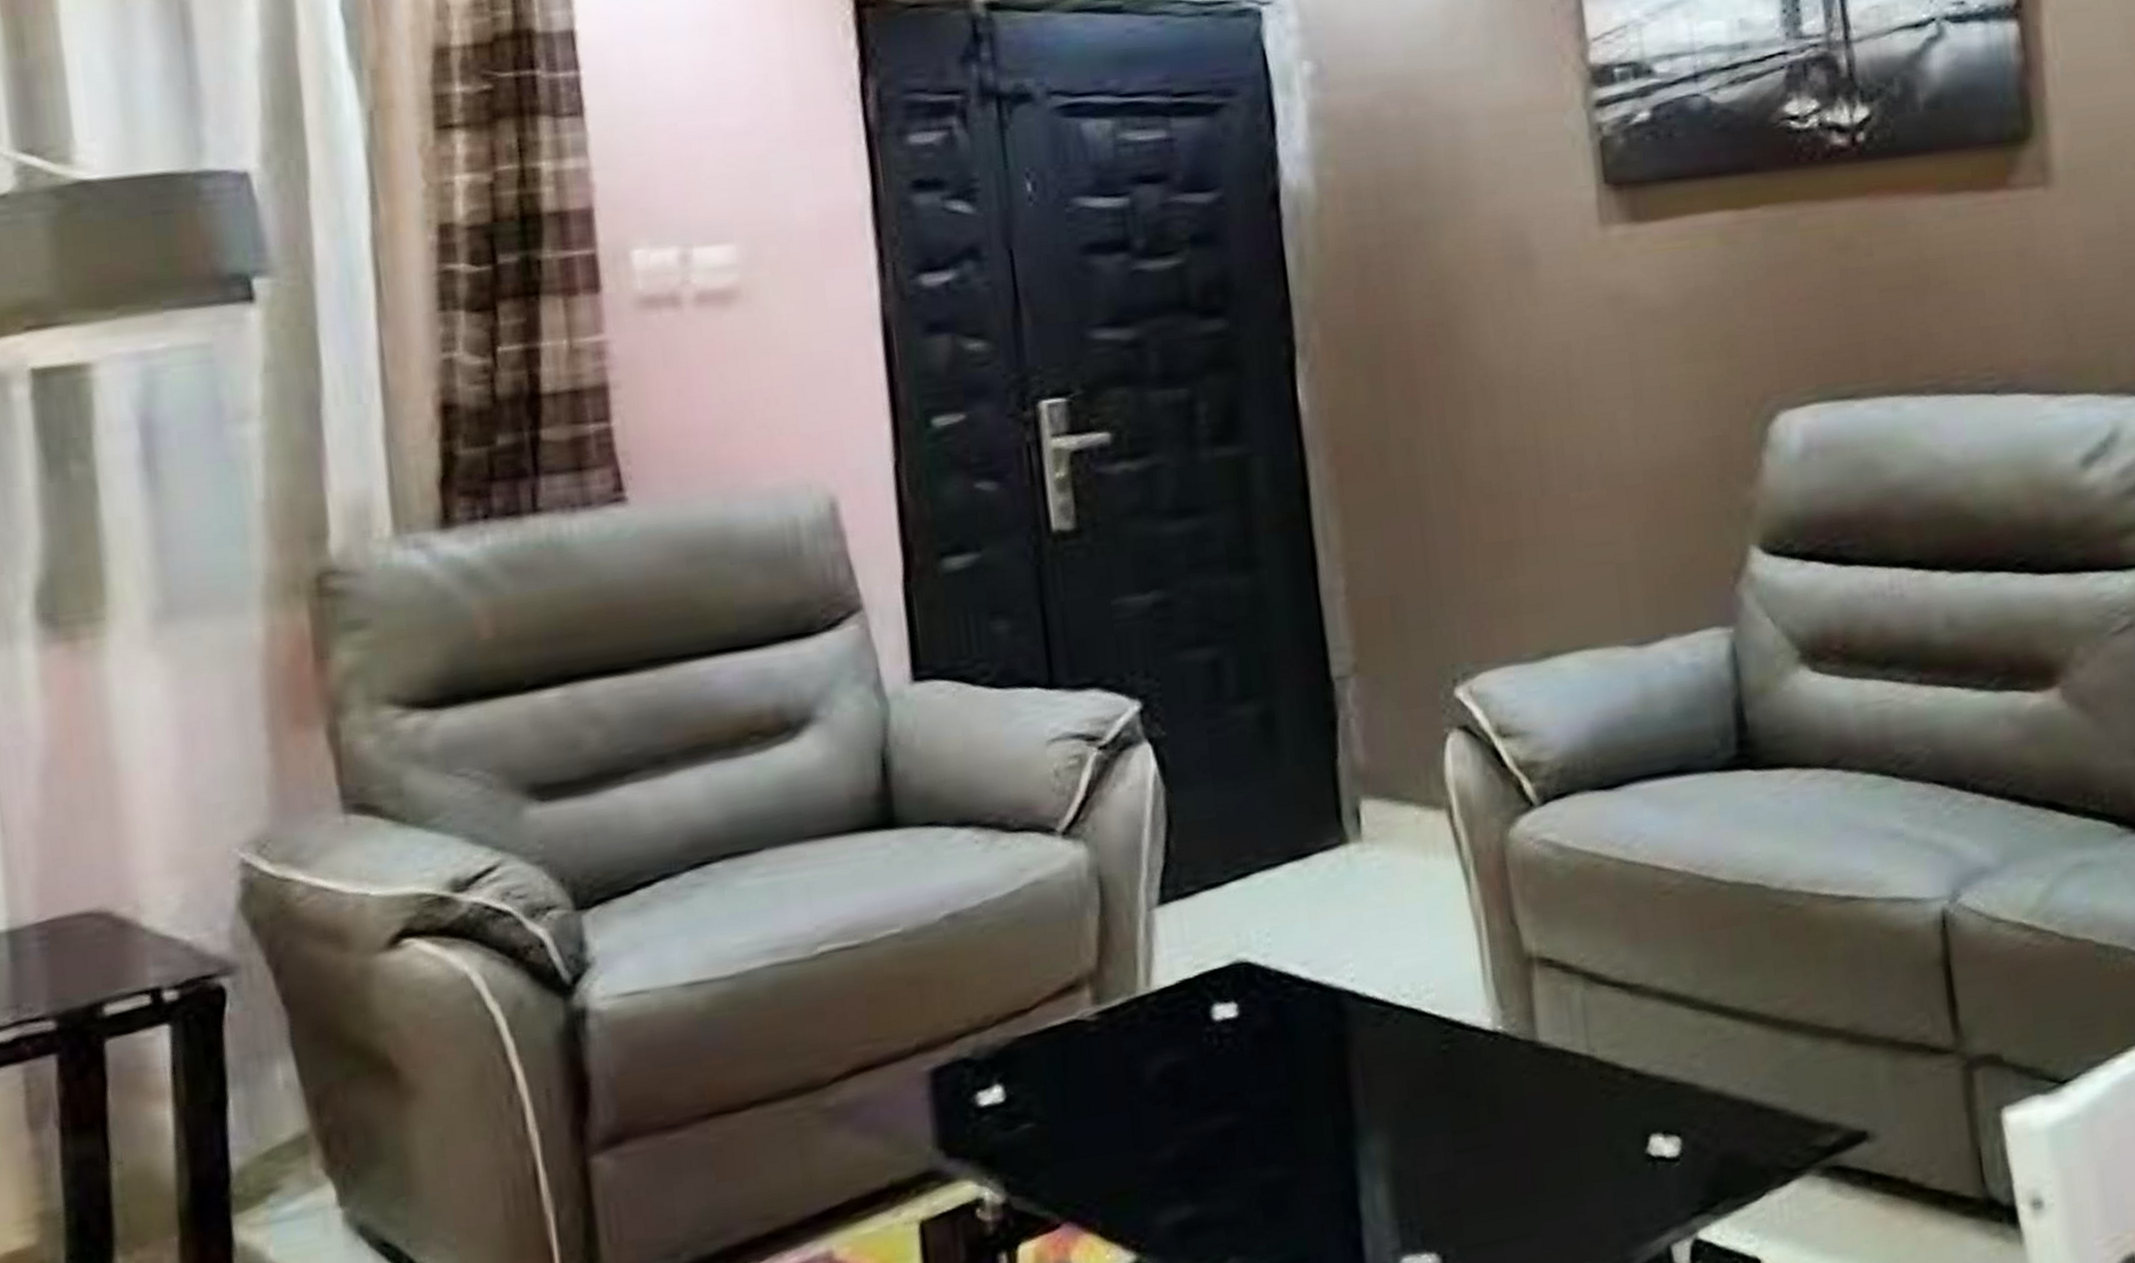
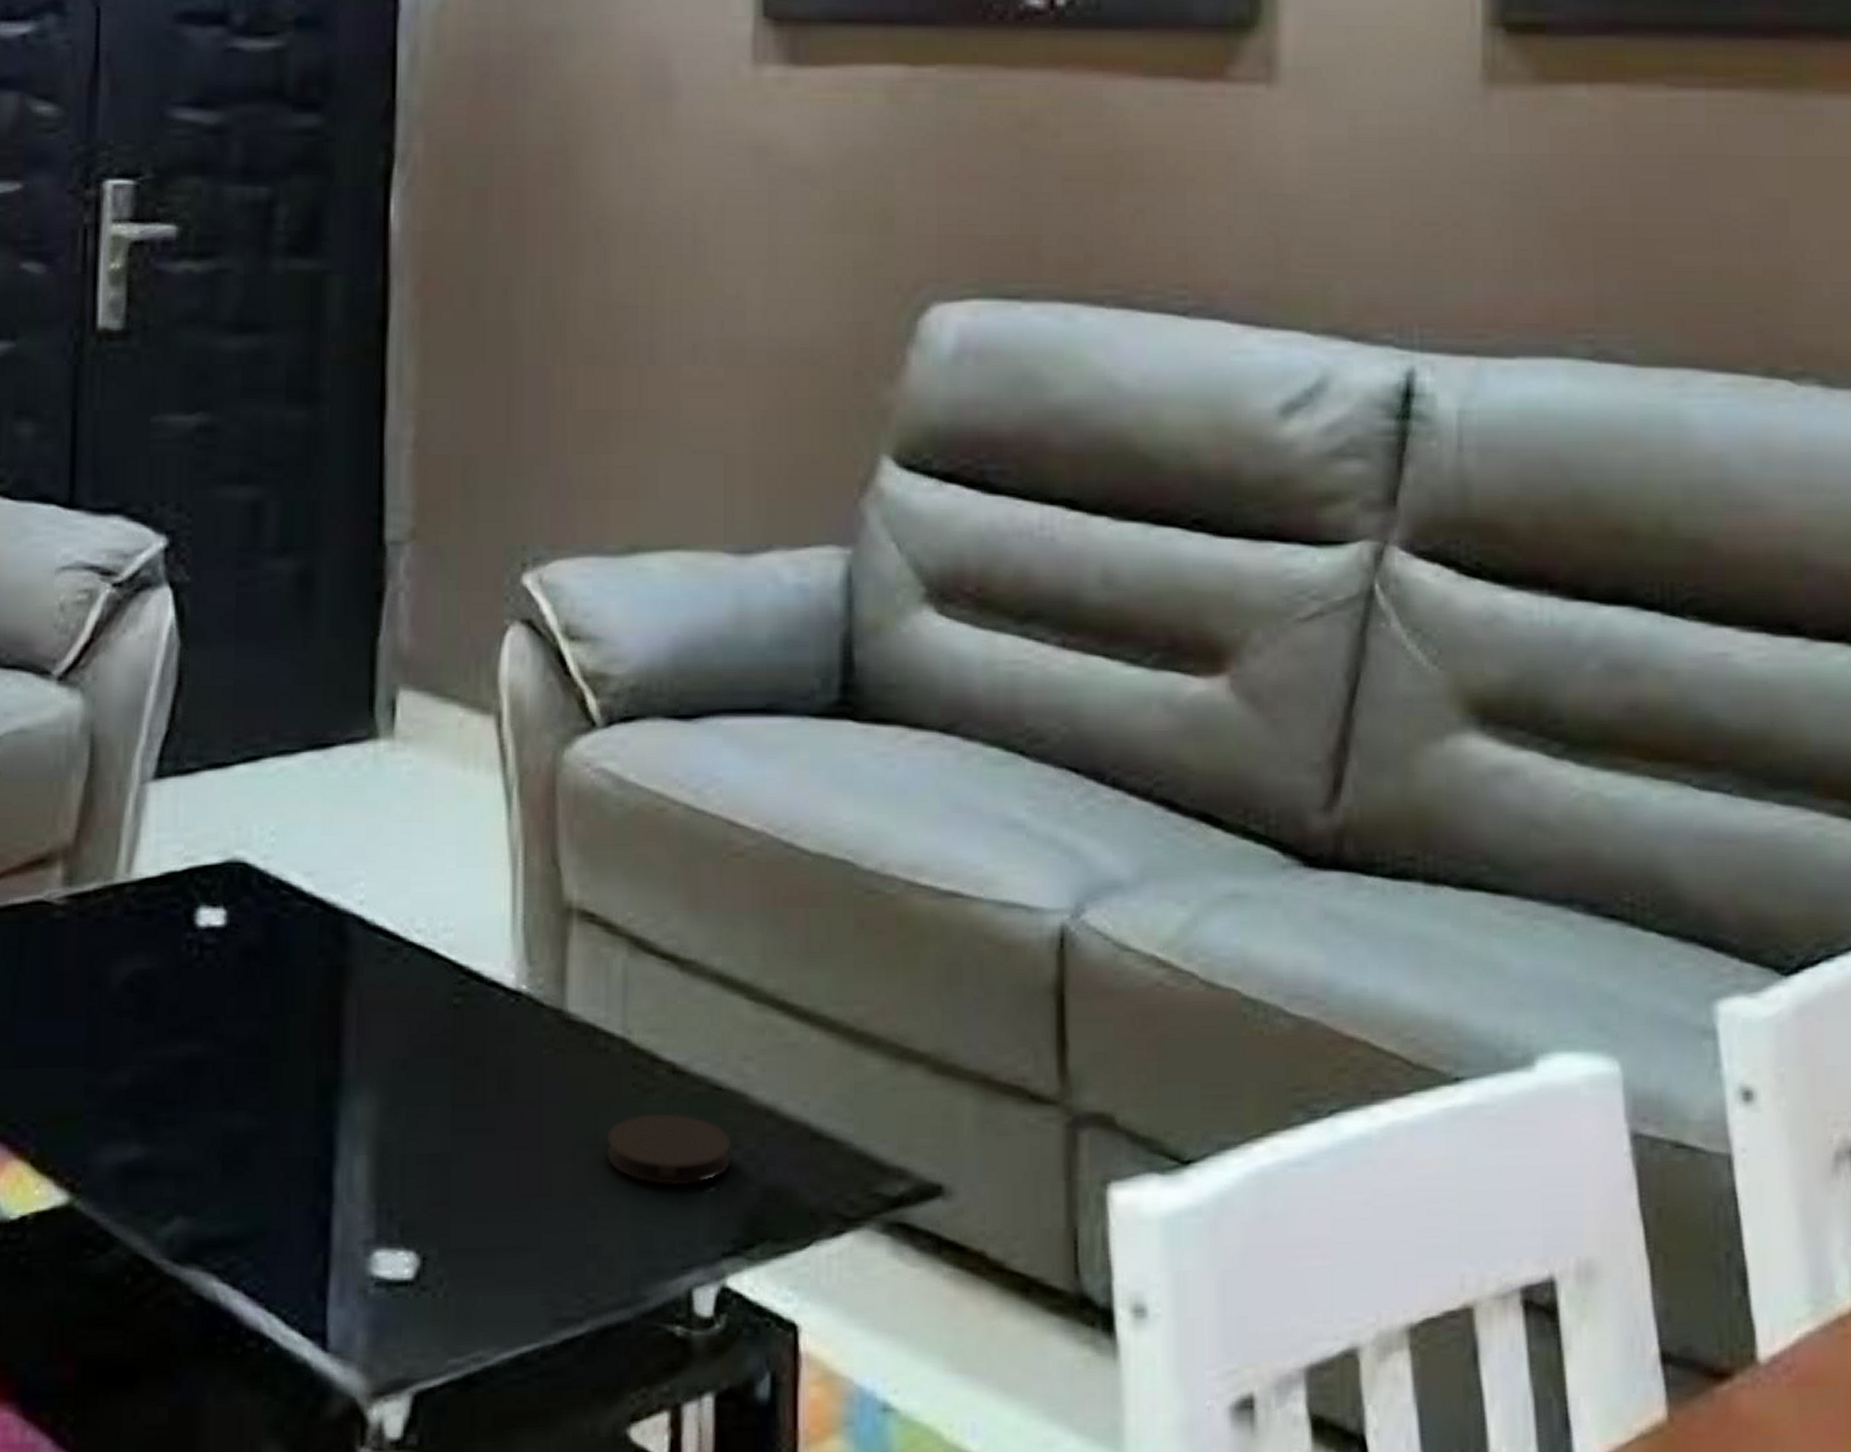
coaster: none [1584,1108,1691,1169] -> present [606,1113,731,1186]

